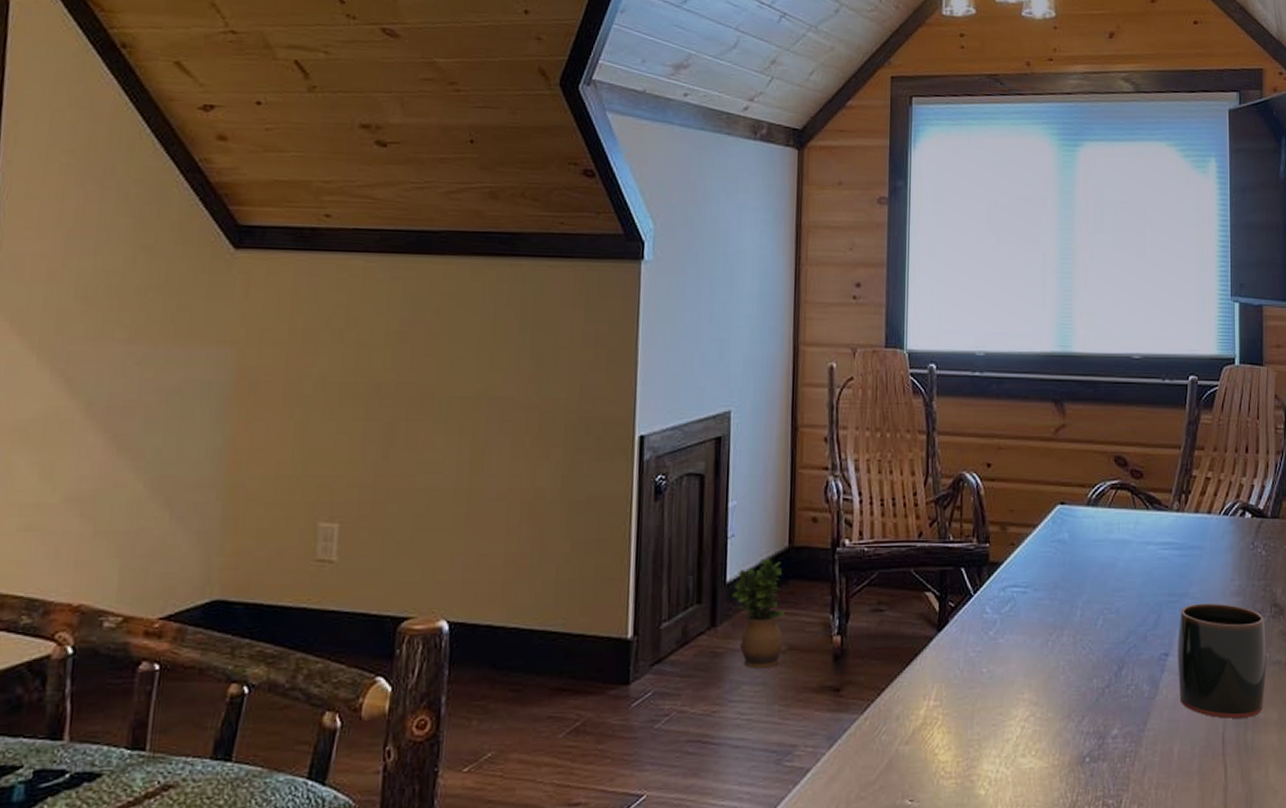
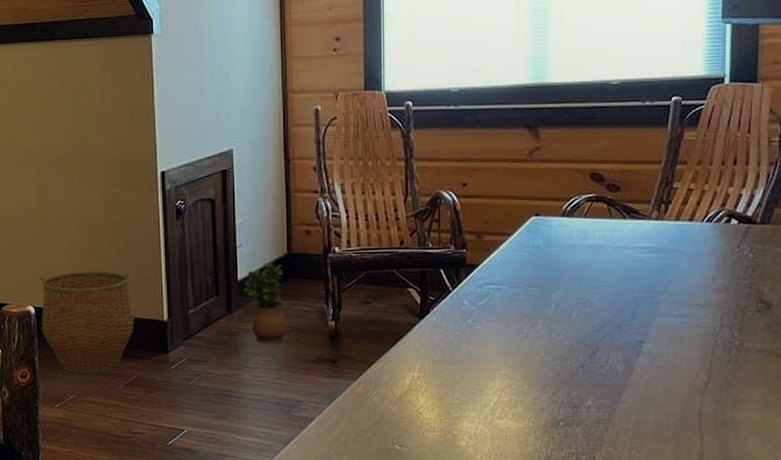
basket: none [455,569,588,719] -> present [40,271,134,374]
mug: present [1178,603,1267,719] -> none [654,299,750,397]

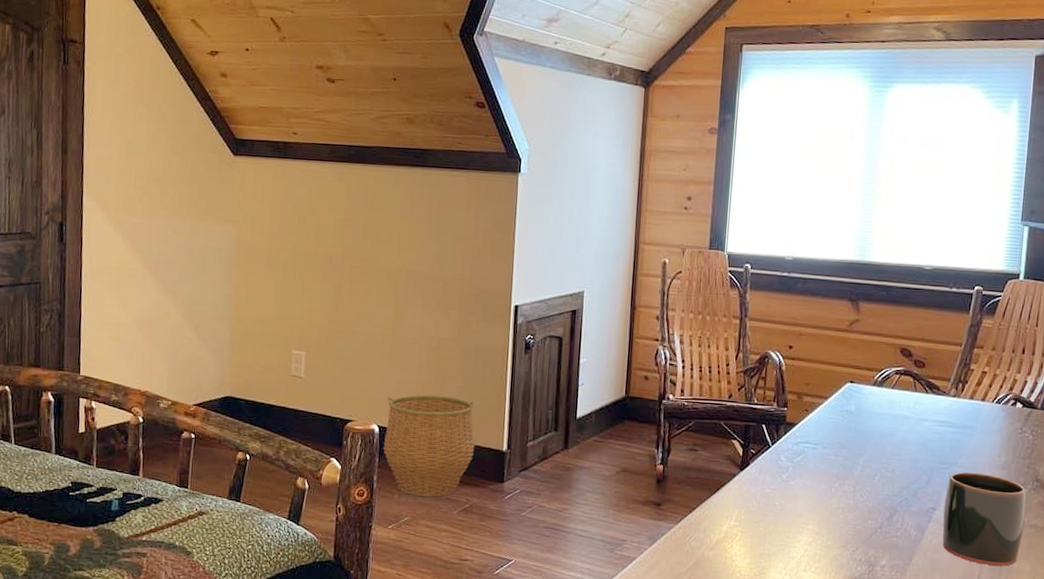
potted plant: present [243,261,288,344] -> none [580,402,621,483]
mug: none [654,299,750,397] -> present [942,472,1026,566]

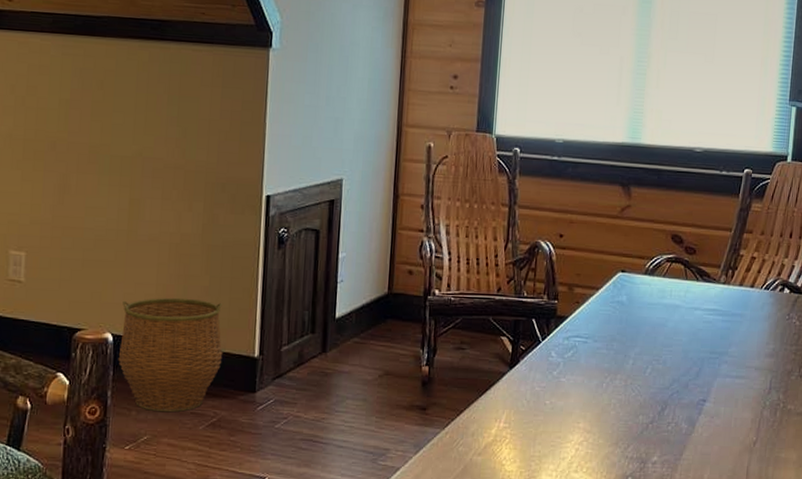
mug: present [942,472,1026,566] -> none [712,361,793,456]

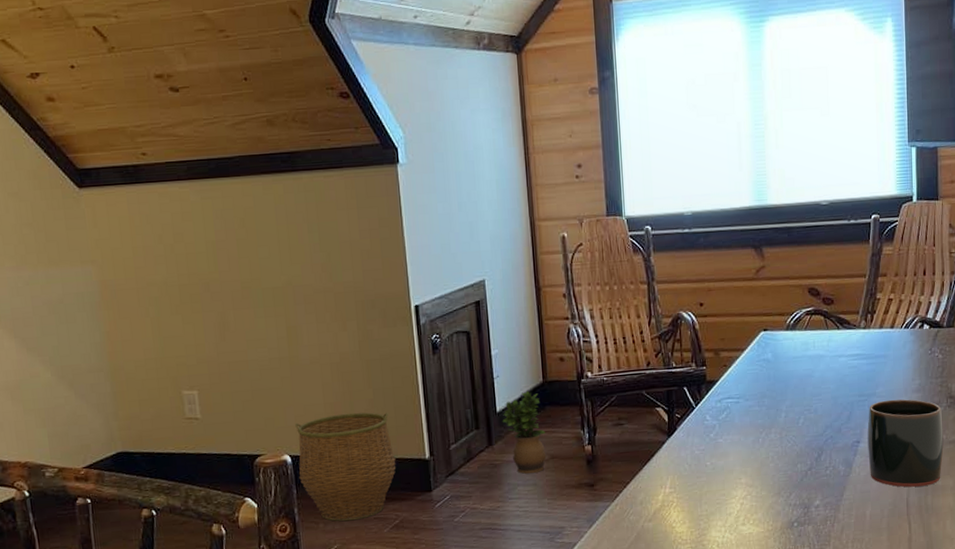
potted plant: none [339,300,384,388] -> present [502,390,547,474]
mug: none [712,361,793,456] -> present [867,399,944,488]

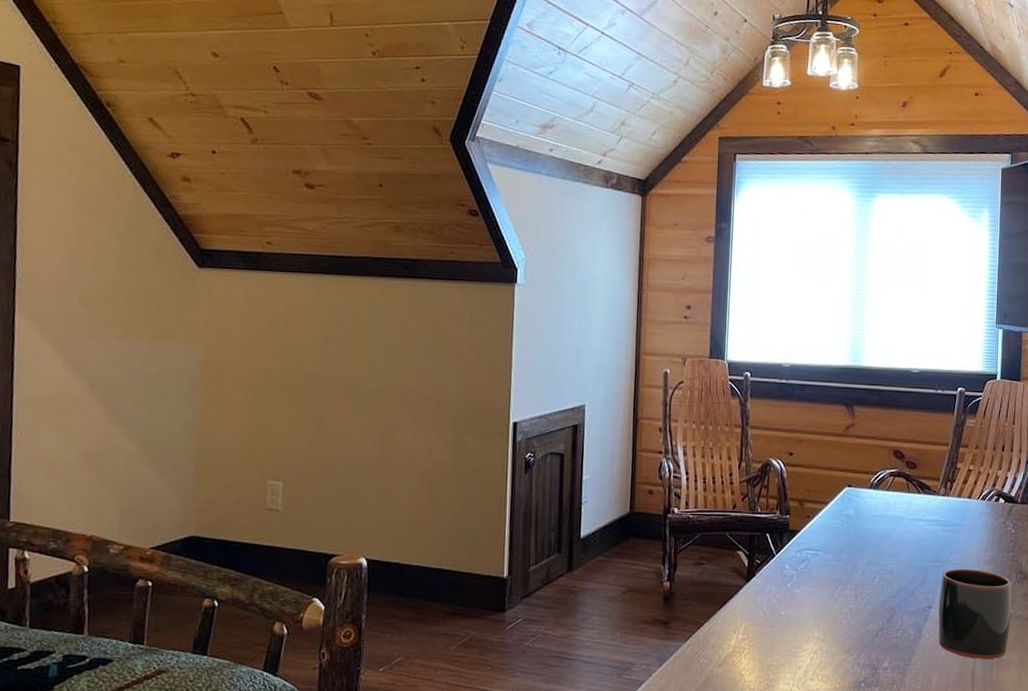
basket: present [295,412,396,521] -> none [372,522,473,634]
potted plant: present [502,390,547,474] -> none [584,519,627,604]

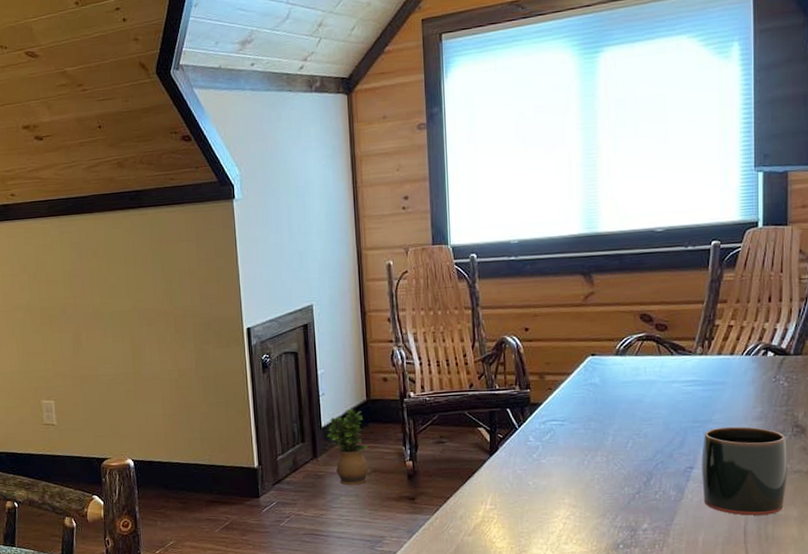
potted plant: none [584,519,627,604] -> present [326,408,369,485]

